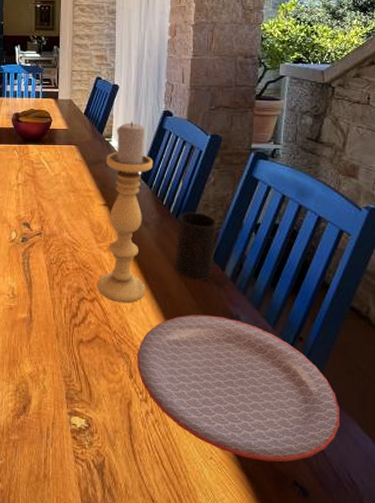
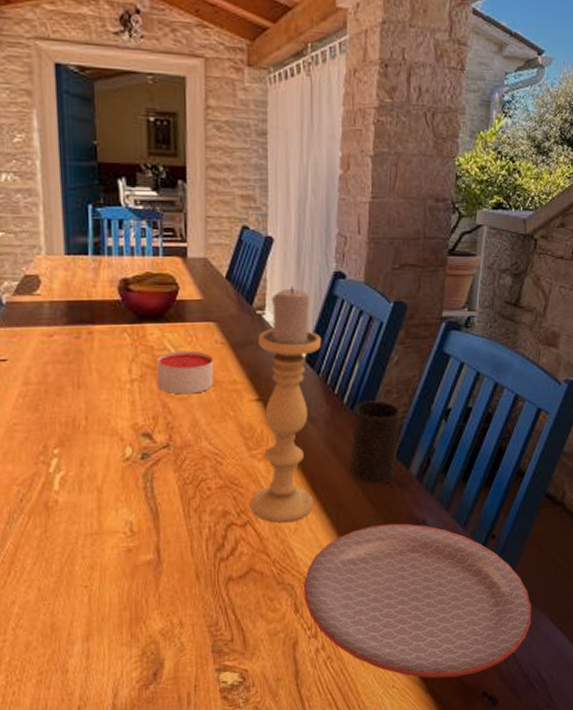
candle: none [35,165,74,197] -> present [156,350,214,395]

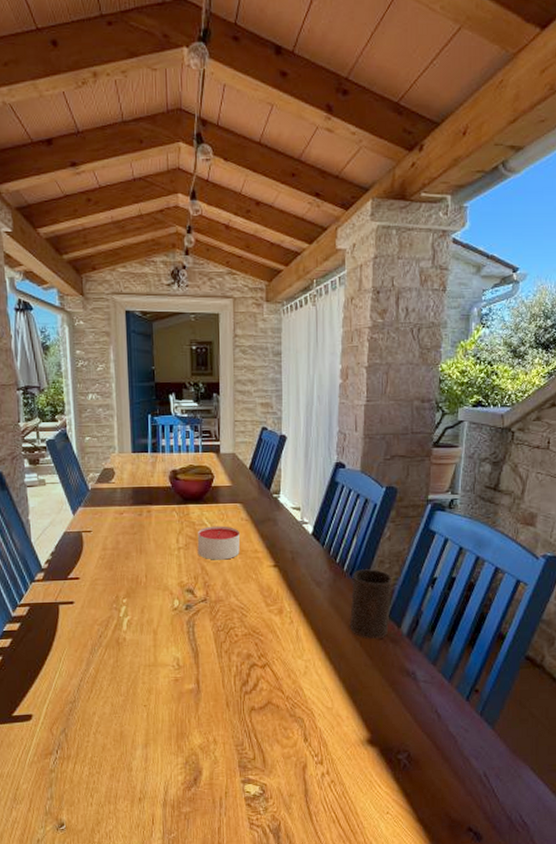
candle holder: present [251,286,322,523] -> none [269,475,326,667]
plate: present [304,523,531,679] -> none [312,673,513,811]

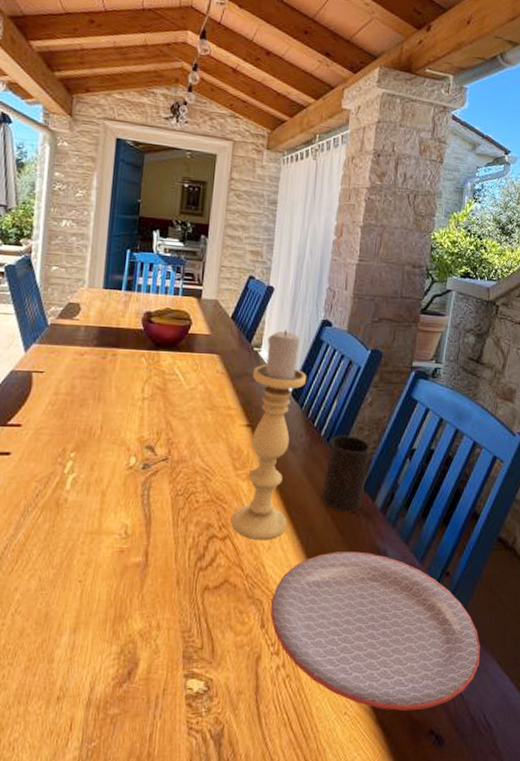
candle: present [197,526,241,560] -> none [164,376,214,415]
candle holder: none [269,475,326,667] -> present [231,329,307,541]
plate: none [312,673,513,811] -> present [270,551,480,711]

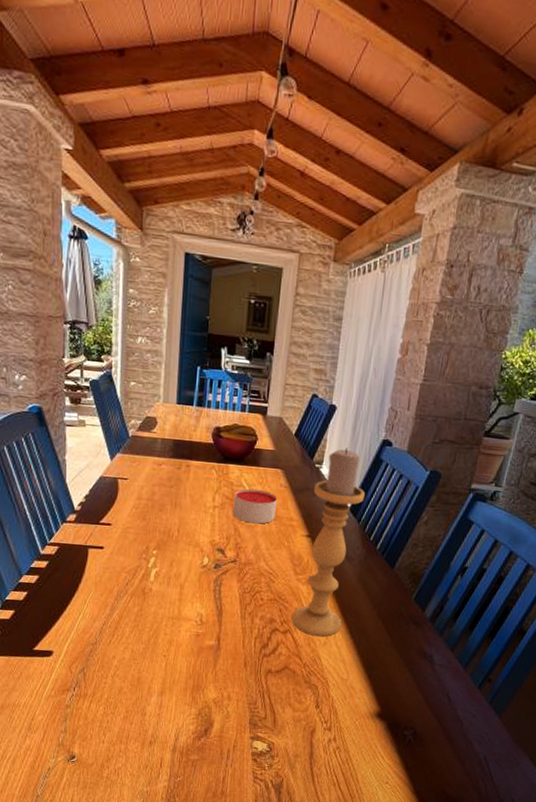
candle: none [164,376,214,415] -> present [232,488,278,524]
plate: present [270,551,480,711] -> none [324,652,515,788]
cup: present [322,435,371,513] -> none [375,550,424,620]

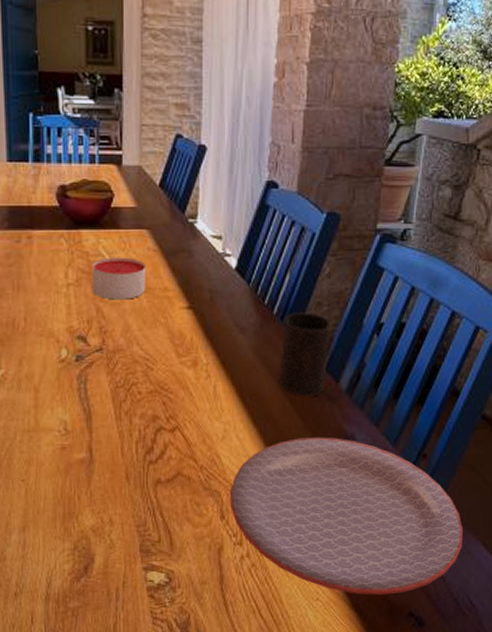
candle holder: present [292,448,366,637] -> none [180,195,253,431]
plate: none [324,652,515,788] -> present [230,437,463,595]
cup: none [375,550,424,620] -> present [279,312,331,397]

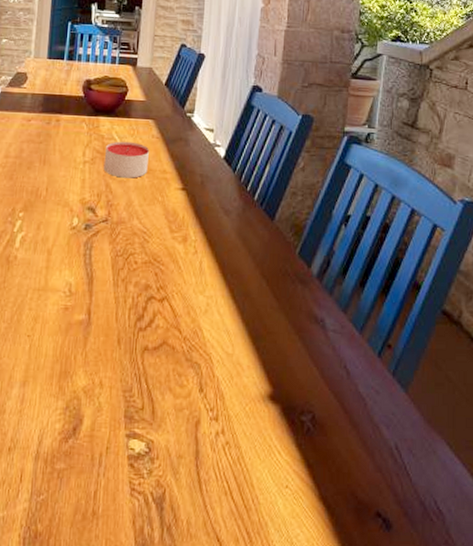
plate: present [230,437,463,595] -> none [209,318,427,489]
cup: present [279,312,331,397] -> none [257,200,304,279]

